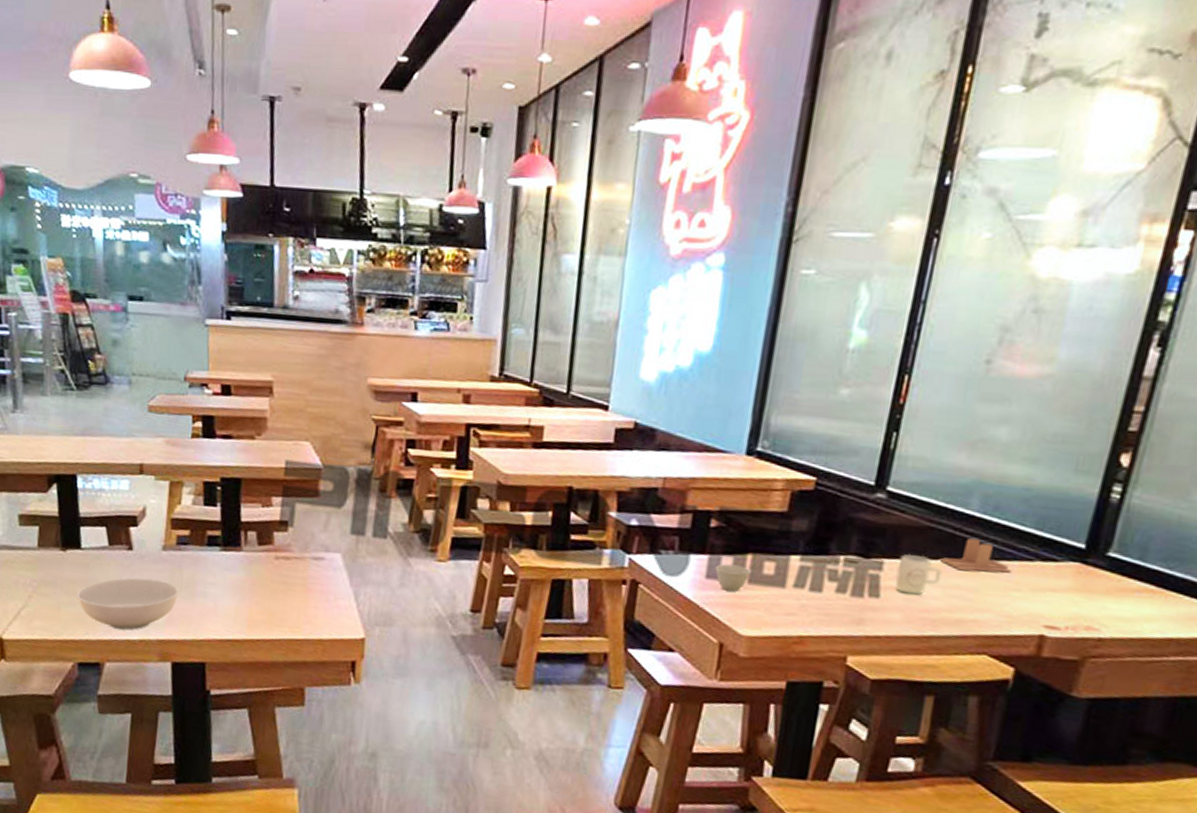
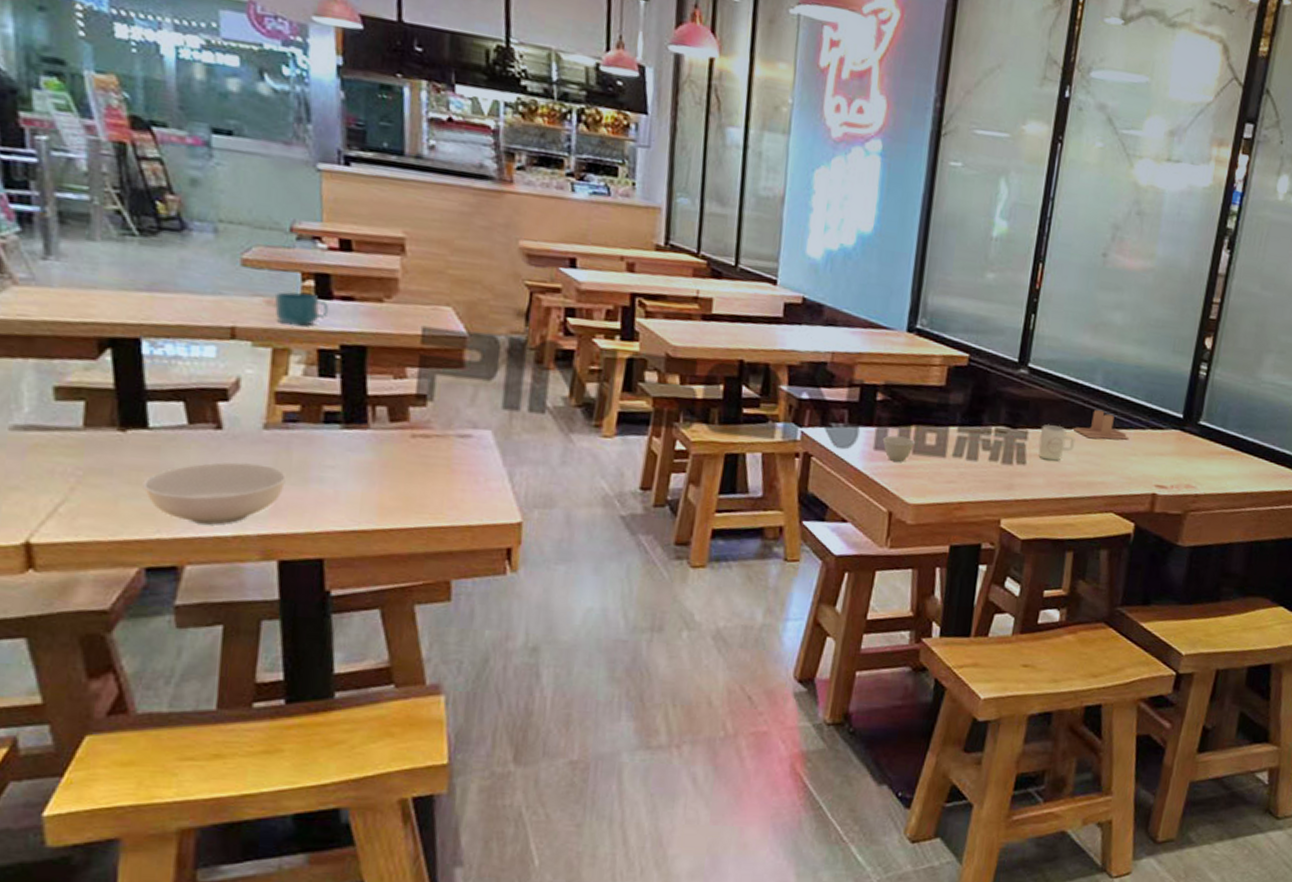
cup: none [171,432,213,462] -> present [273,292,329,326]

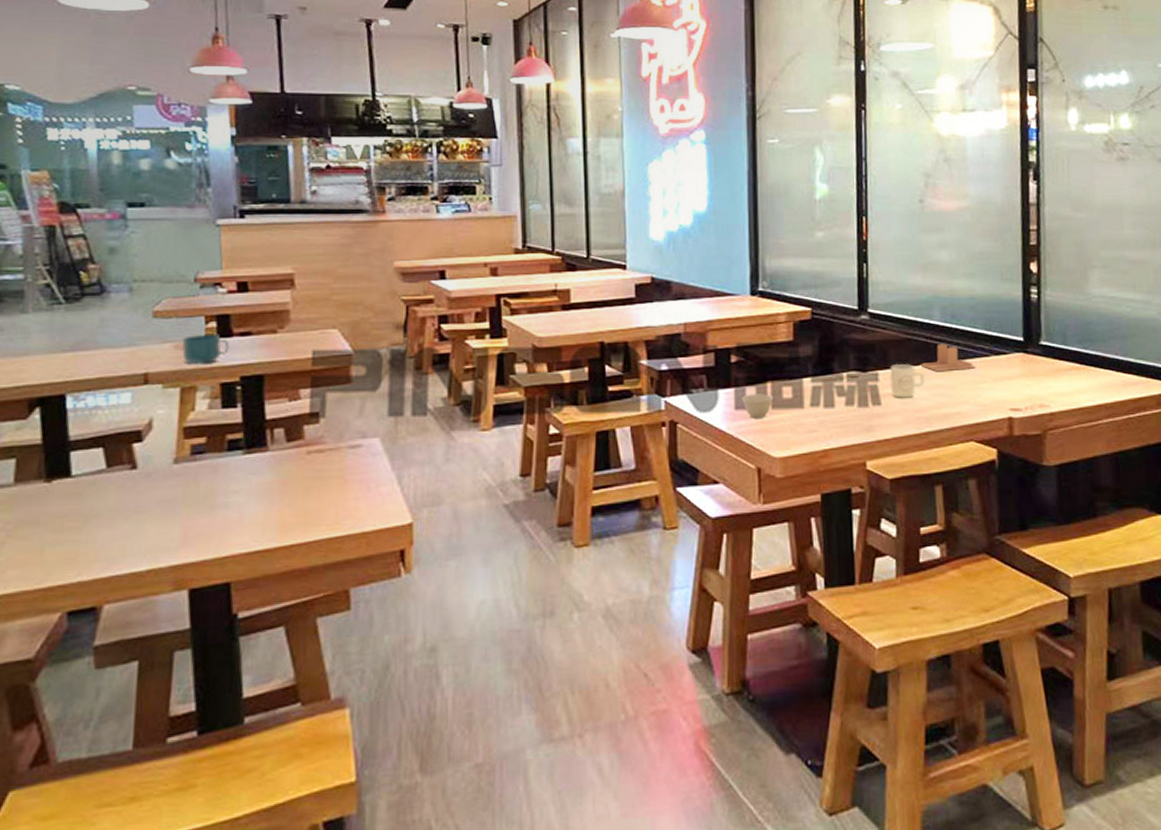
bowl: present [142,462,288,525] -> none [65,498,196,562]

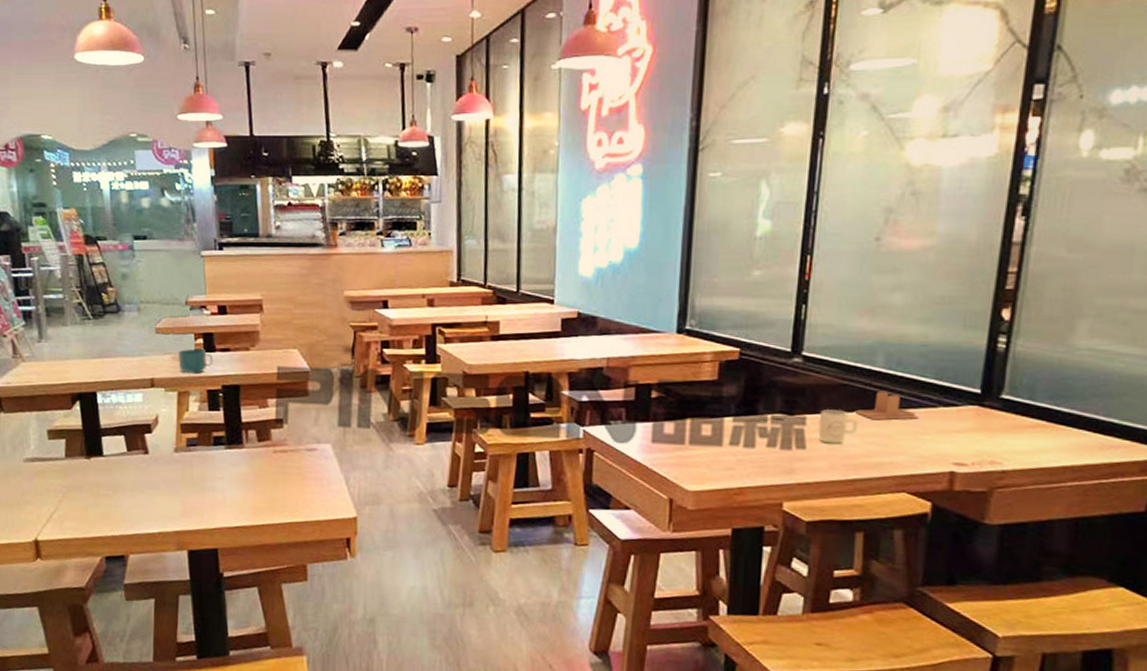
teacup: present [741,393,774,418] -> none [659,429,692,453]

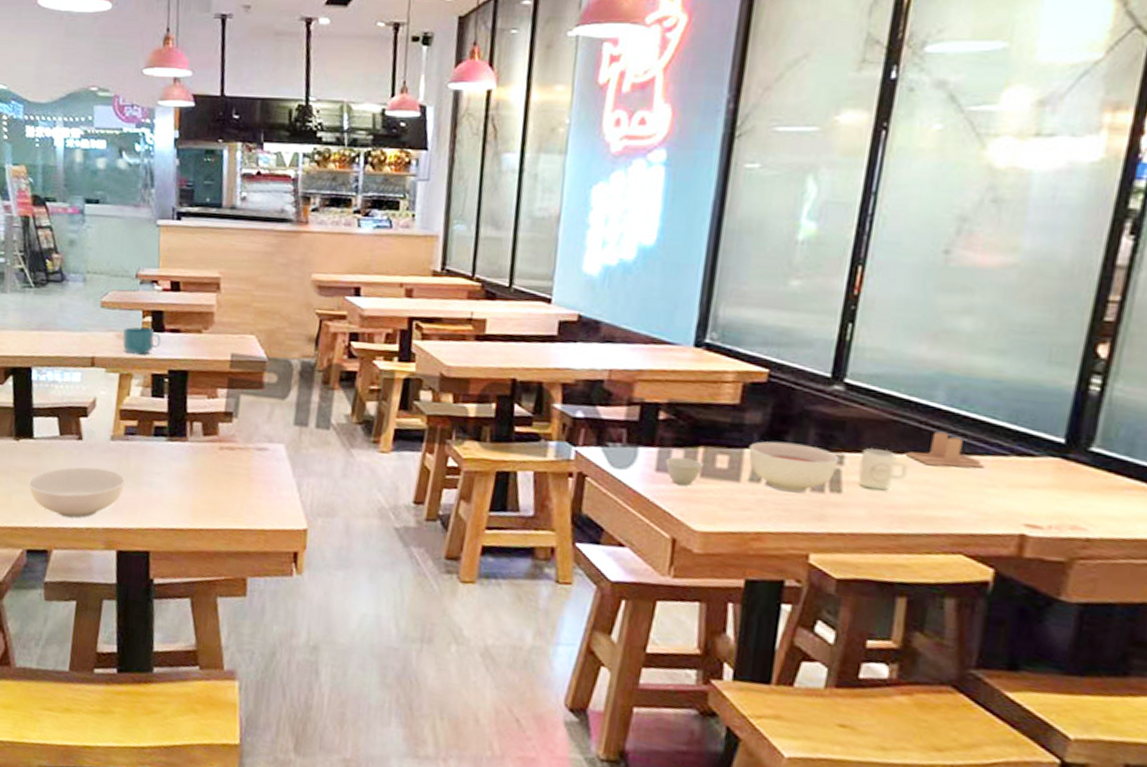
bowl: none [101,478,191,525] -> present [28,466,126,518]
teacup: none [659,429,692,453] -> present [665,456,705,486]
bowl: none [728,409,802,452] -> present [748,441,840,493]

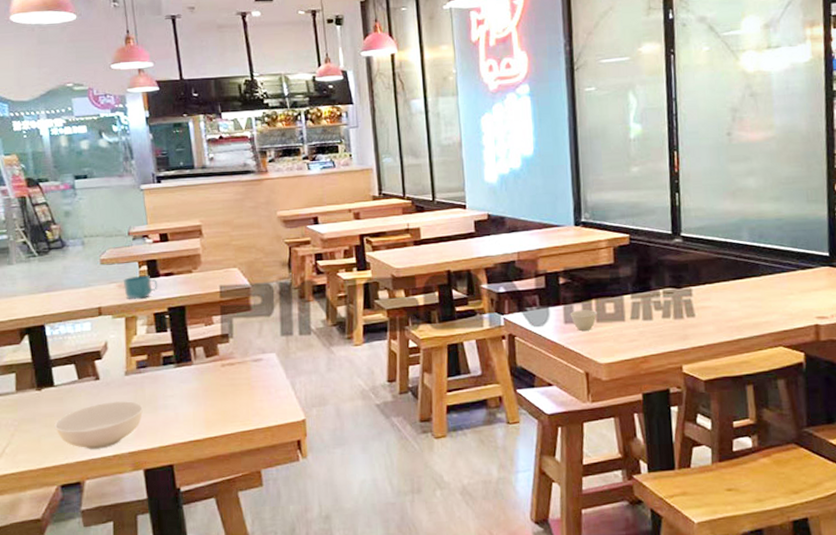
bowl: present [748,441,840,493] -> none [626,285,689,323]
mug: present [858,447,909,491] -> none [702,280,735,310]
napkin holder: present [904,432,985,469] -> none [730,261,784,287]

